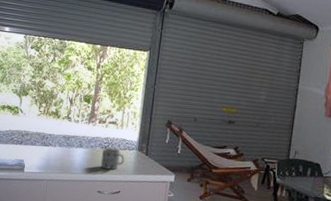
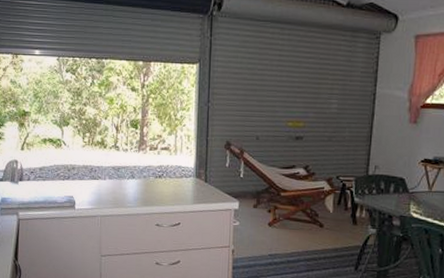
mug: present [100,147,125,170] -> none [156,176,182,201]

